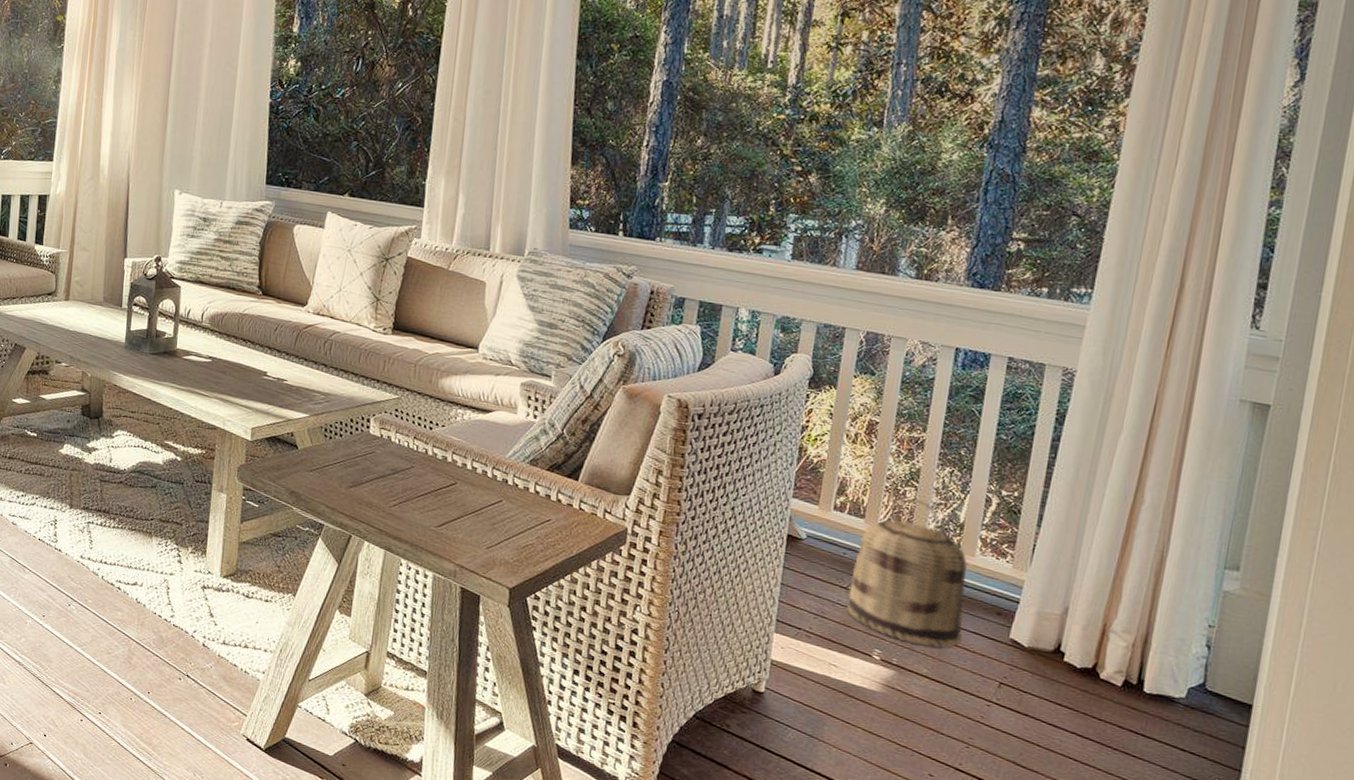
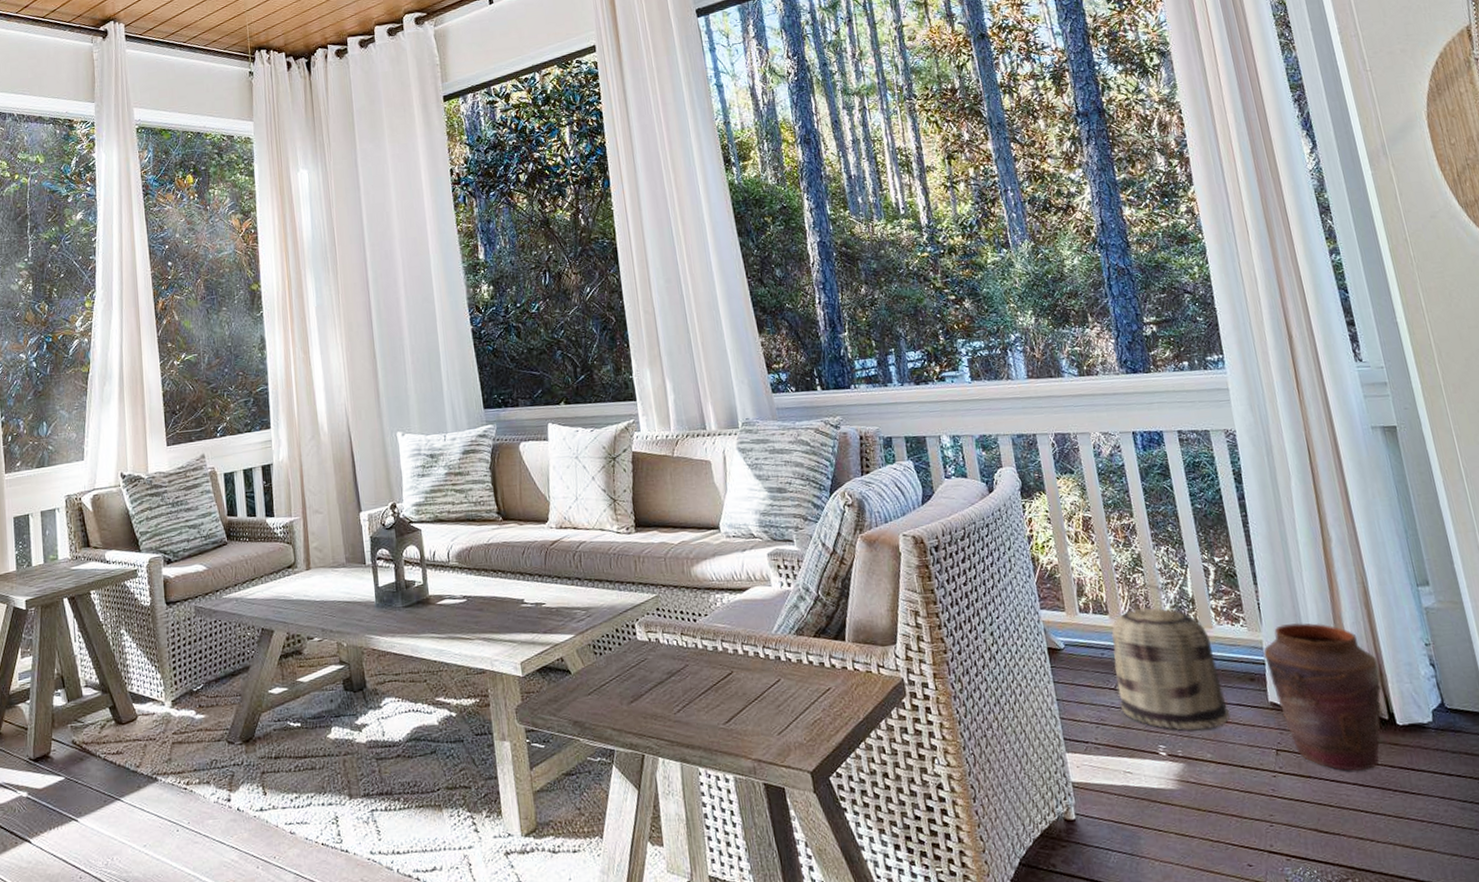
vase: none [1019,571,1147,725] -> present [1262,622,1382,772]

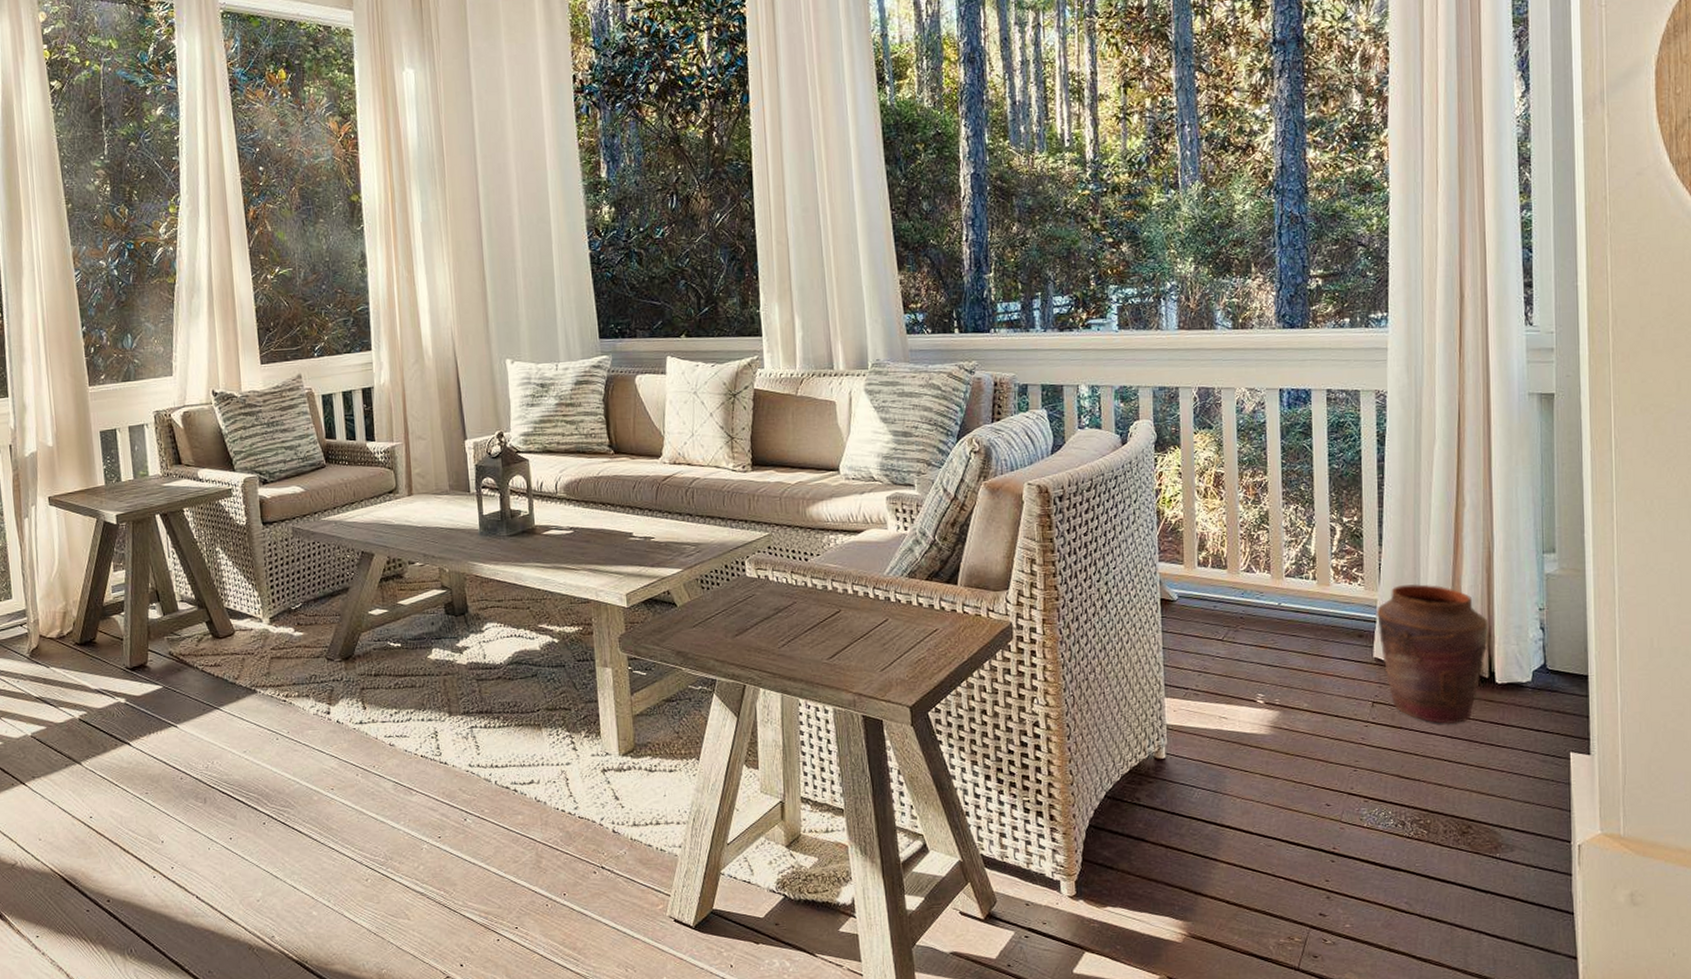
basket: present [1111,583,1231,731] -> none [1224,540,1333,682]

